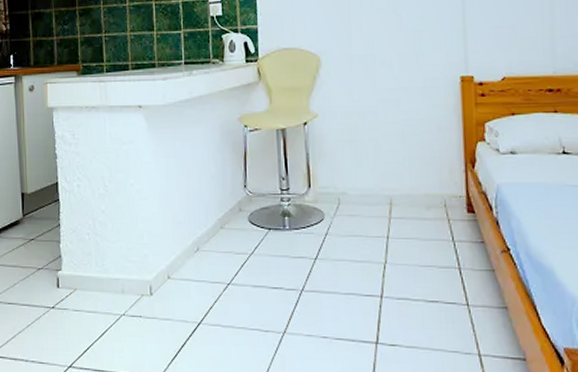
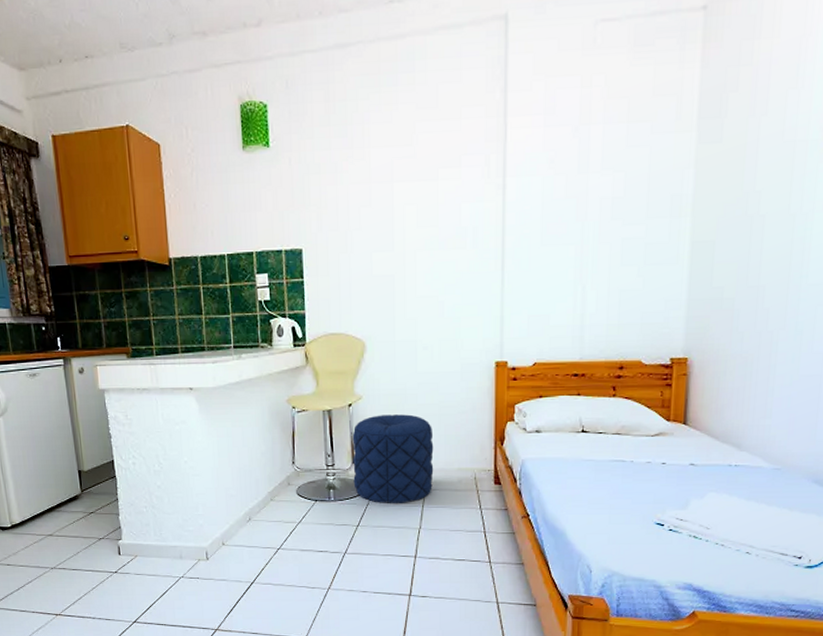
pouf: none [308,133,399,235] -> present [352,414,434,504]

